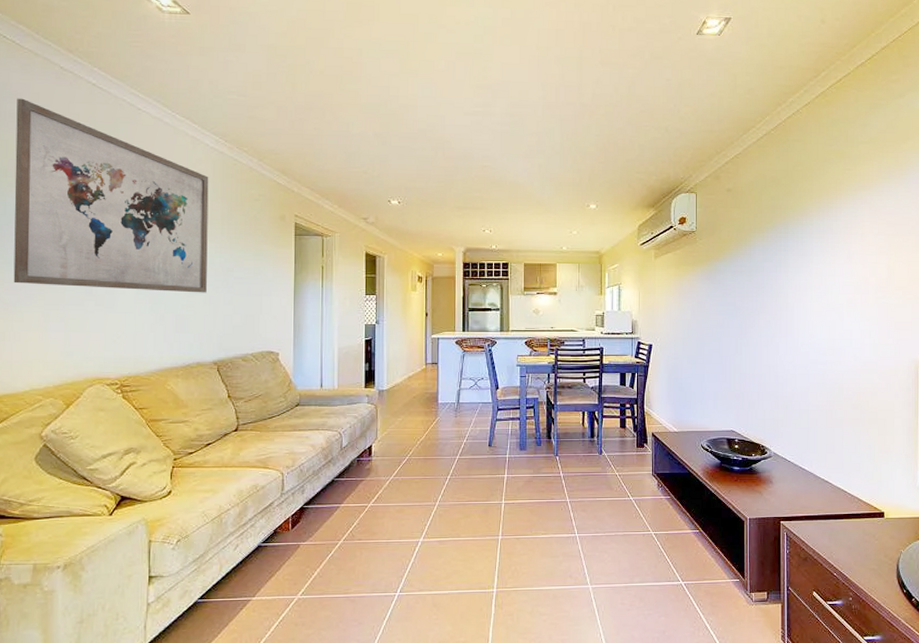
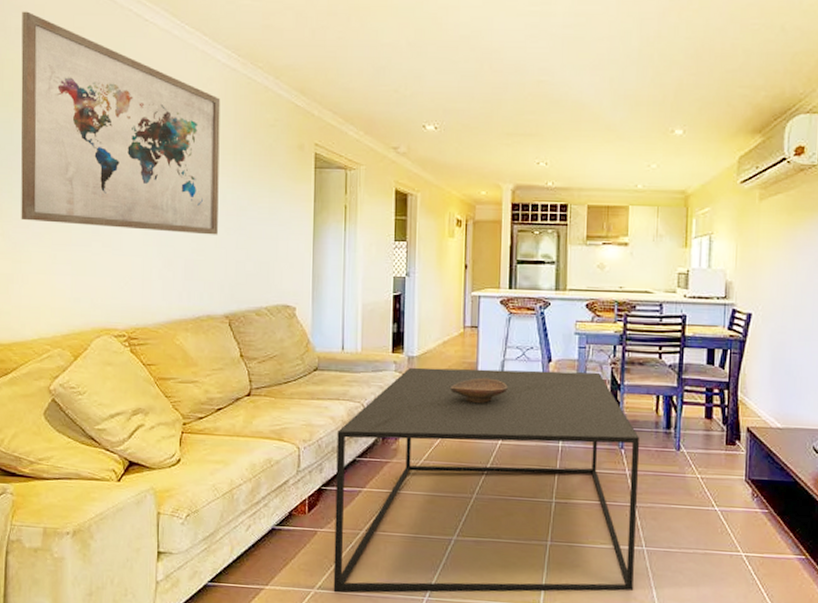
coffee table: none [315,395,571,597] -> present [333,367,640,593]
decorative bowl: none [415,405,463,426] -> present [450,377,508,403]

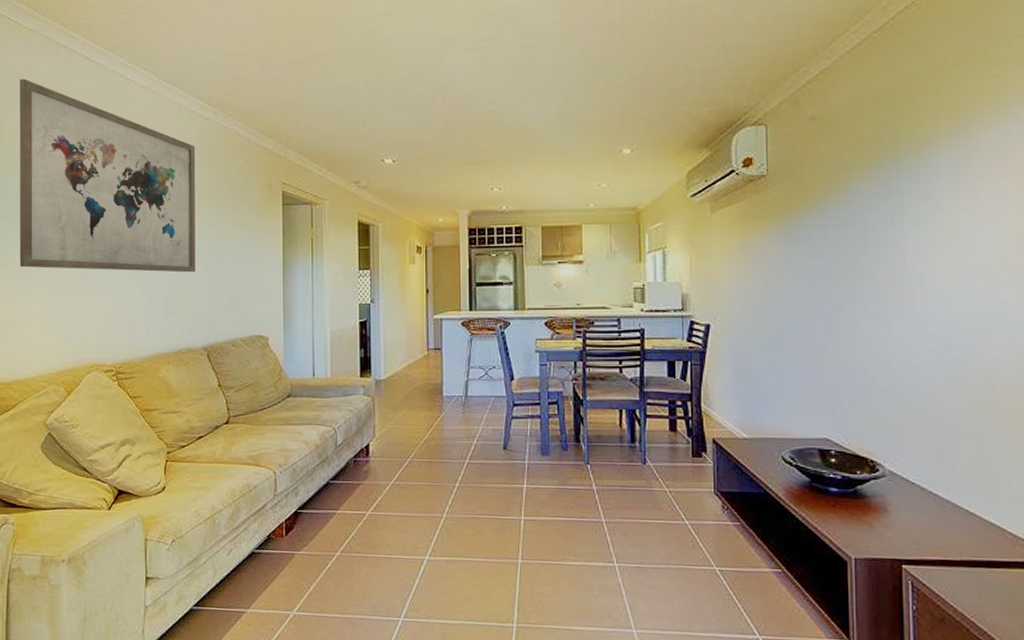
coffee table: present [333,367,640,593] -> none [311,388,606,615]
decorative bowl: present [450,377,508,403] -> none [417,398,472,423]

